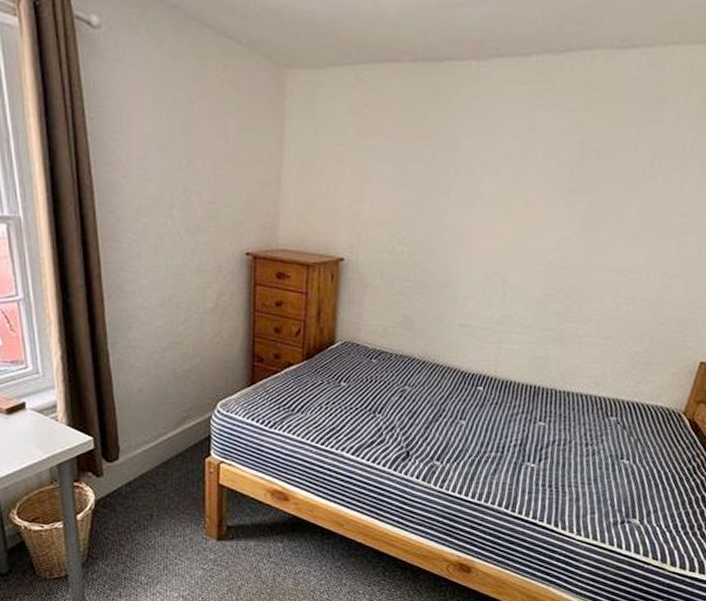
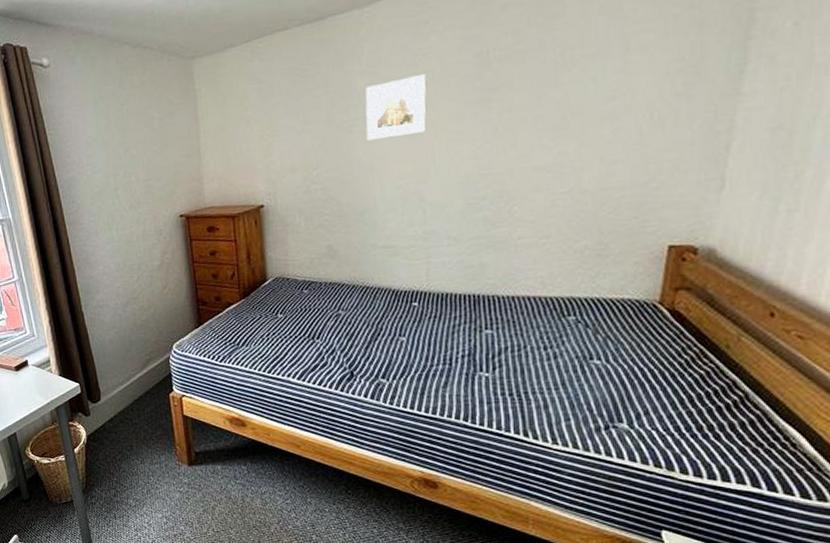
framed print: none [462,148,530,211] -> present [365,74,427,141]

